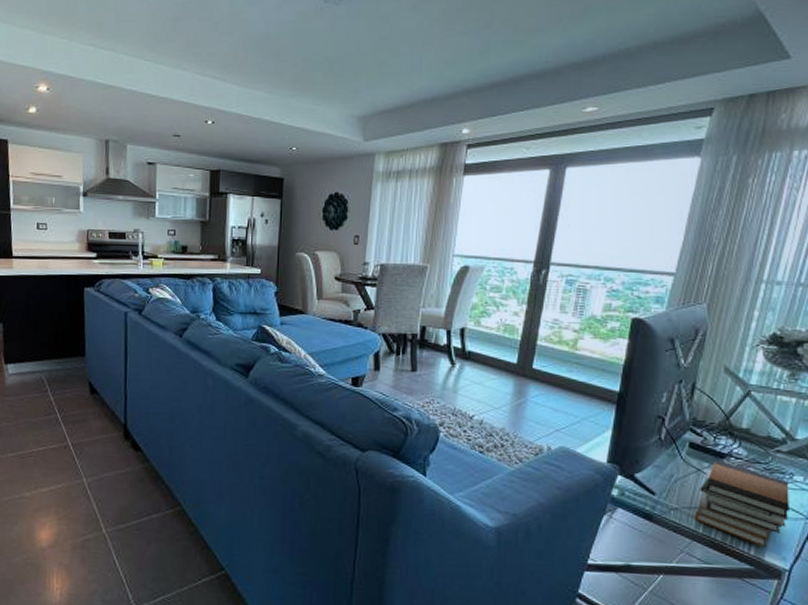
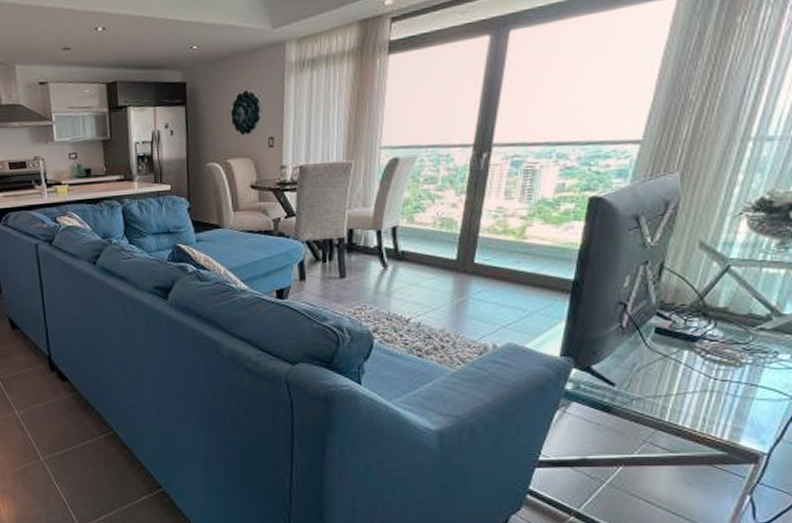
book stack: present [694,460,789,548] -> none [659,344,772,432]

